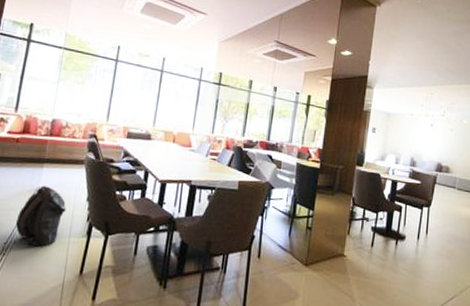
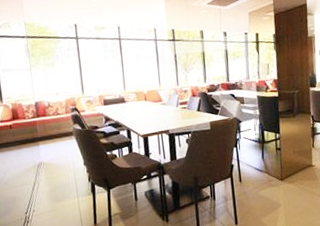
backpack: present [15,186,66,247] -> none [29,160,69,211]

